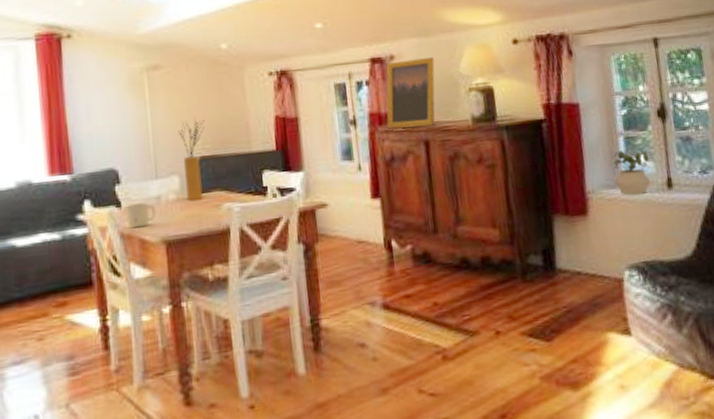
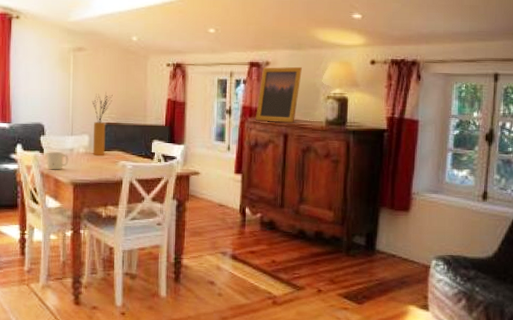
potted plant: present [613,148,651,196] -> none [437,164,471,202]

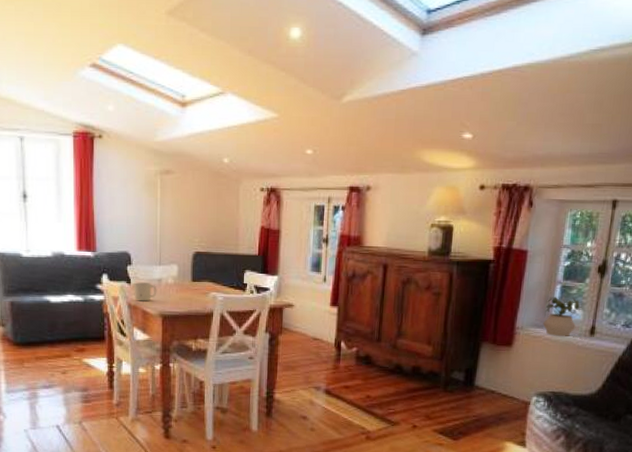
vase: present [91,92,113,156] -> none [180,218,203,287]
picture frame: present [256,66,302,123] -> none [354,191,405,253]
potted plant: none [437,164,471,202] -> present [543,297,580,337]

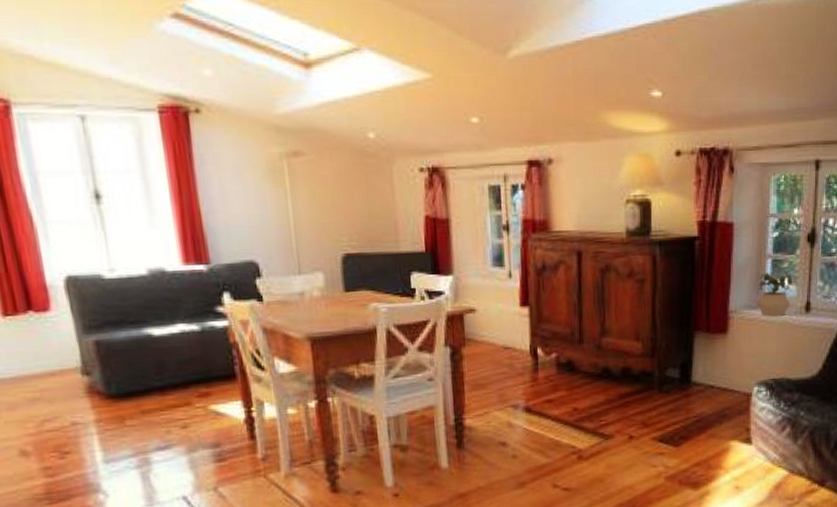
mug: present [134,282,157,302] -> none [267,298,300,324]

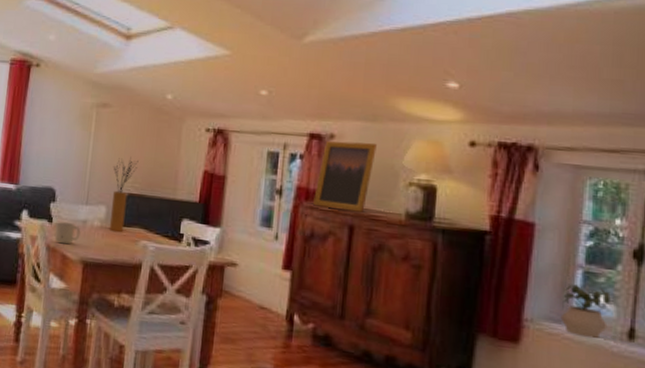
mug: none [267,298,300,324] -> present [54,222,81,245]
vase: none [321,211,351,300] -> present [109,156,139,233]
picture frame: none [540,163,594,238] -> present [313,141,377,212]

